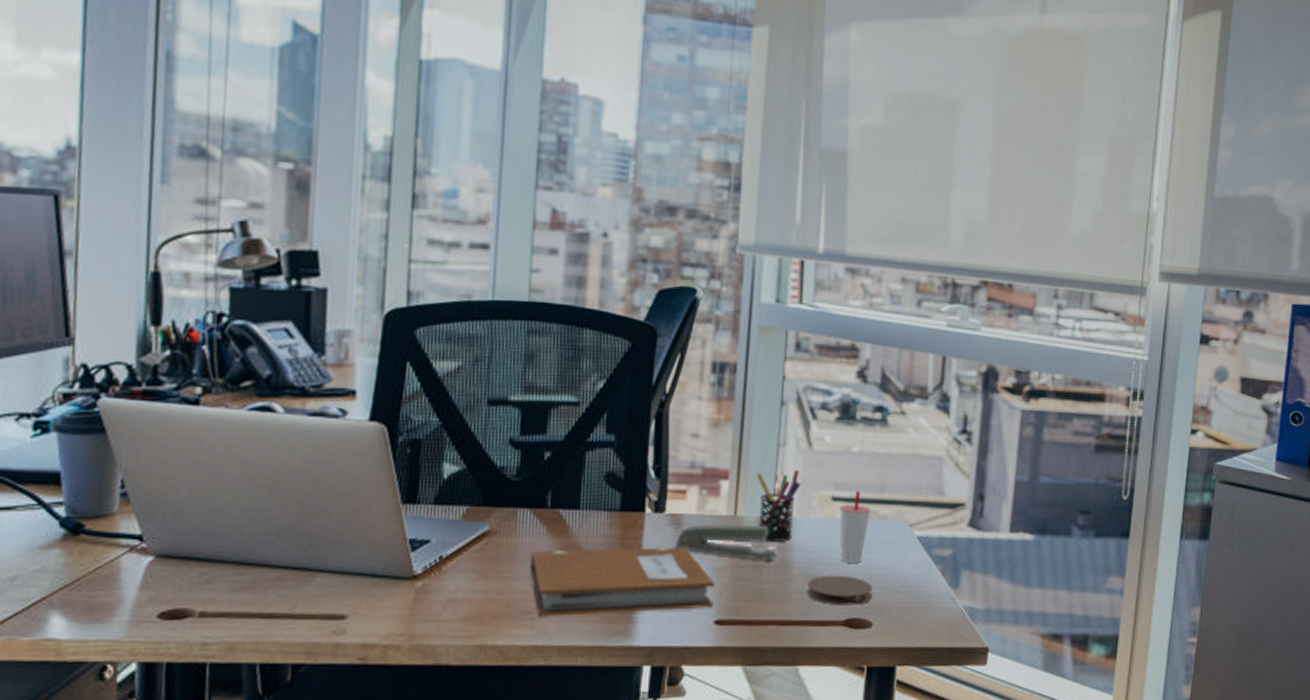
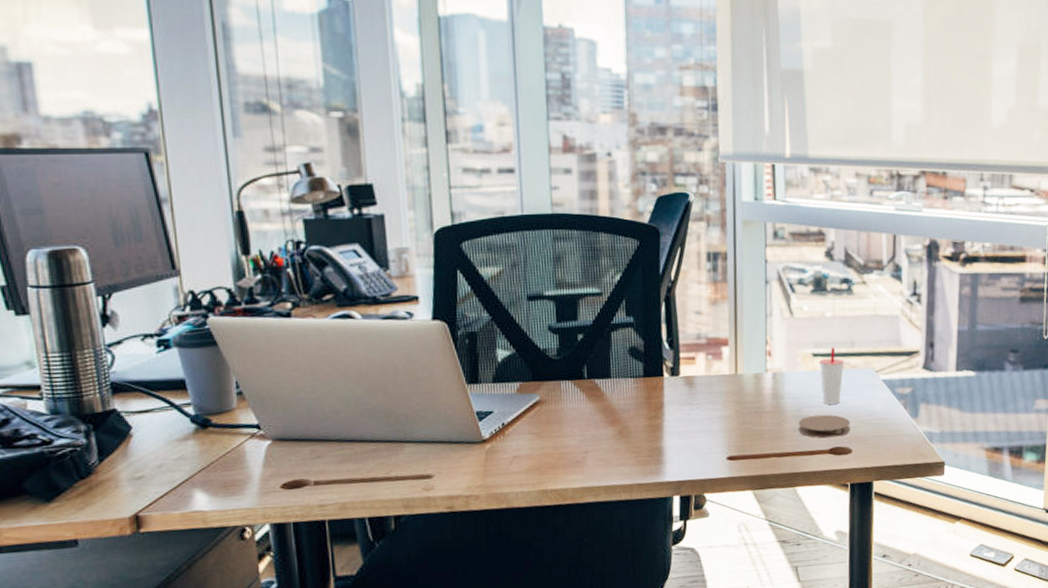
notebook: present [530,547,714,616] -> none [575,401,725,464]
stapler: present [674,524,776,560] -> none [689,380,772,408]
pen holder: present [756,469,802,542] -> none [750,333,787,393]

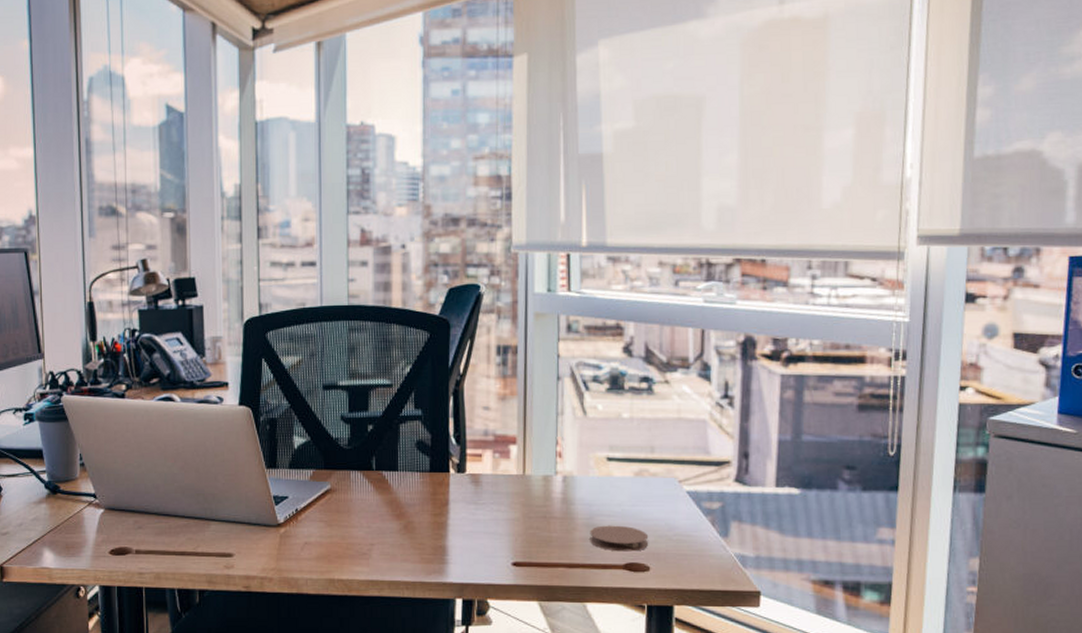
cup: present [818,347,845,404] -> none [613,452,643,514]

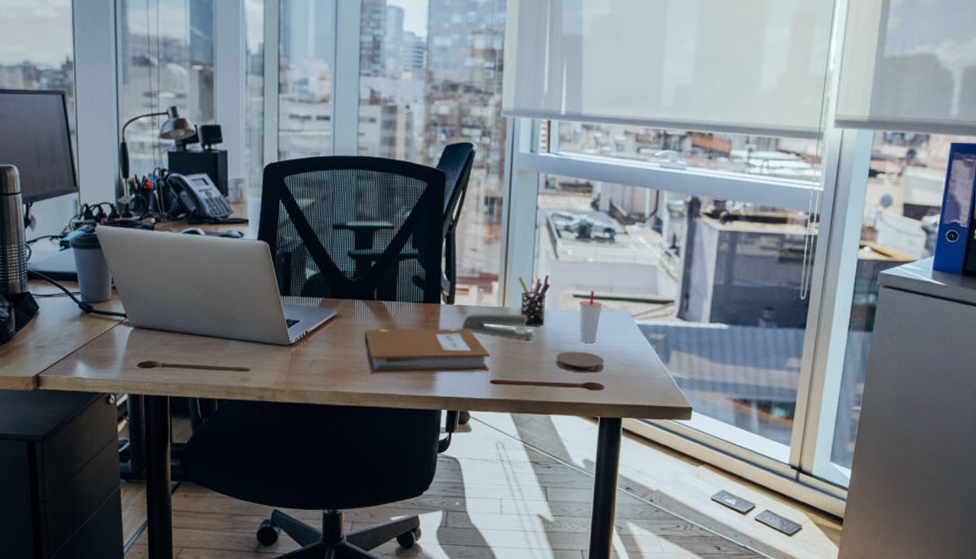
notebook: none [363,501,510,557] -> present [364,328,489,374]
stapler: none [475,482,561,512] -> present [461,313,533,339]
pen holder: none [539,434,579,496] -> present [518,274,551,326]
cup: none [613,452,643,514] -> present [578,290,603,342]

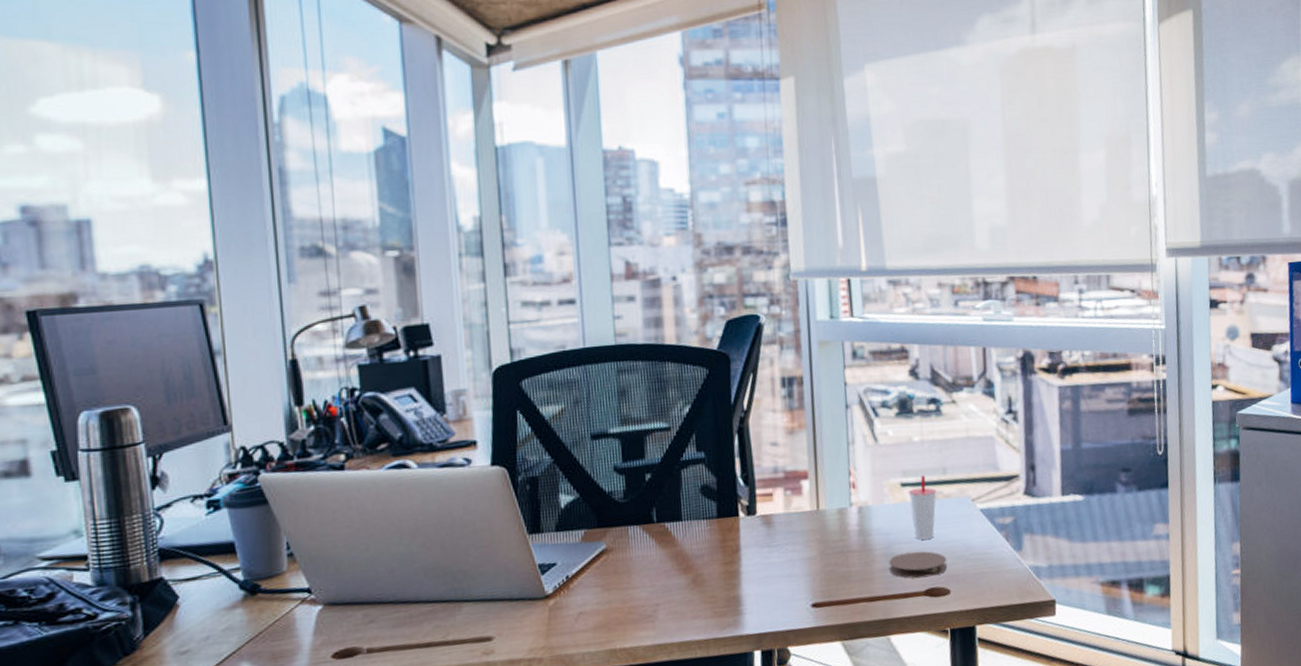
notebook: present [364,328,489,374] -> none [644,542,809,619]
stapler: present [461,313,533,339] -> none [768,516,858,547]
pen holder: present [518,274,551,326] -> none [832,462,873,529]

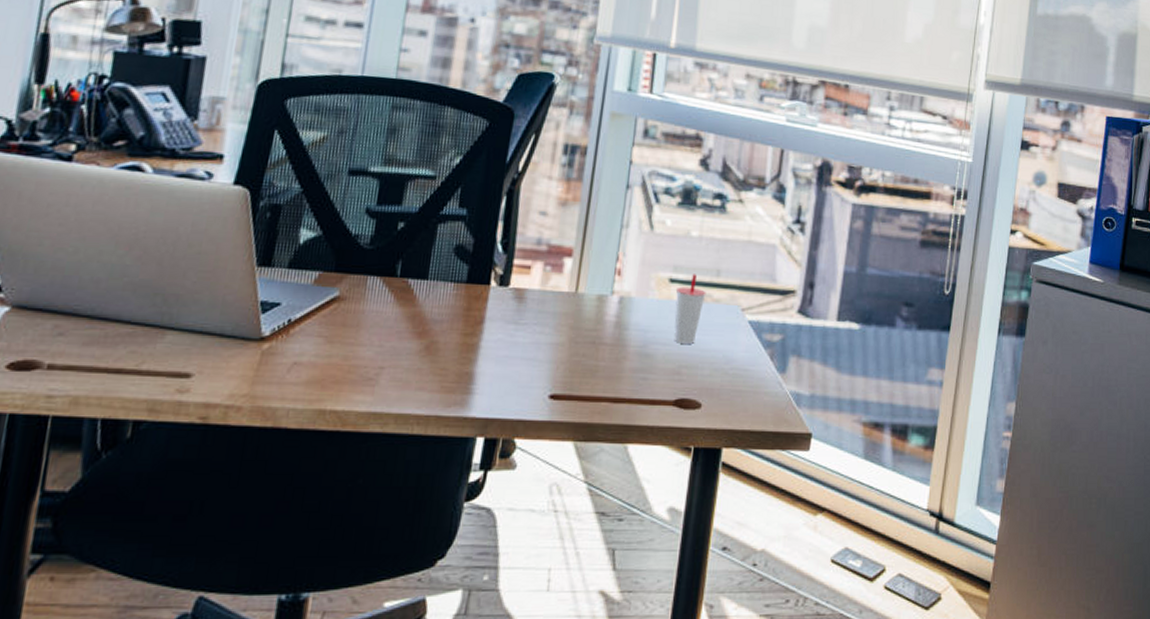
coaster: present [888,551,947,579] -> none [640,355,704,386]

